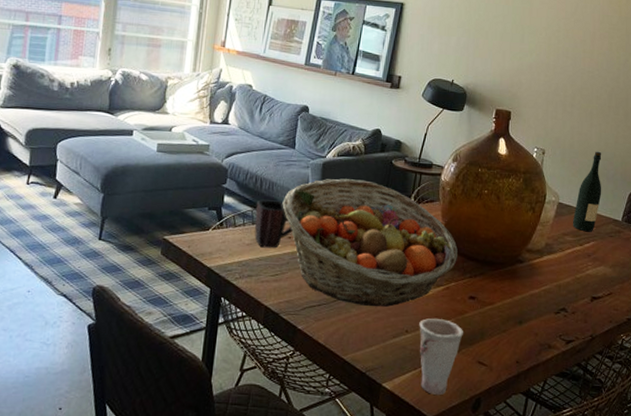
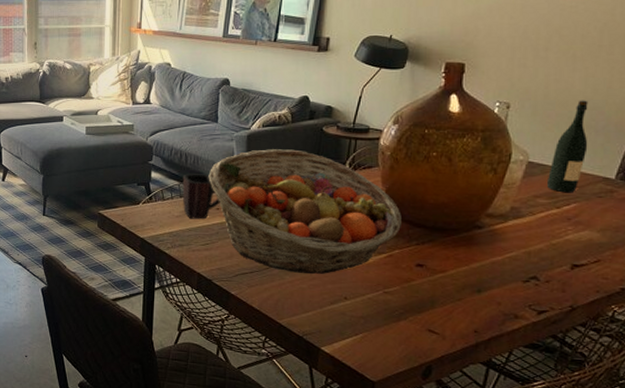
cup: present [419,319,463,396] -> none [359,286,410,362]

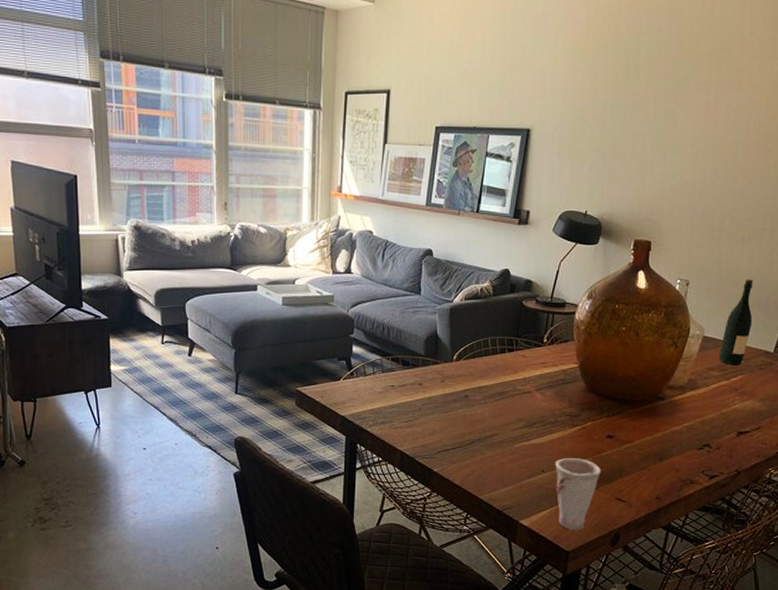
mug: present [182,174,220,220] -> none [384,348,423,395]
fruit basket: present [208,149,401,275] -> none [411,323,594,449]
cup: none [359,286,410,362] -> present [555,458,601,531]

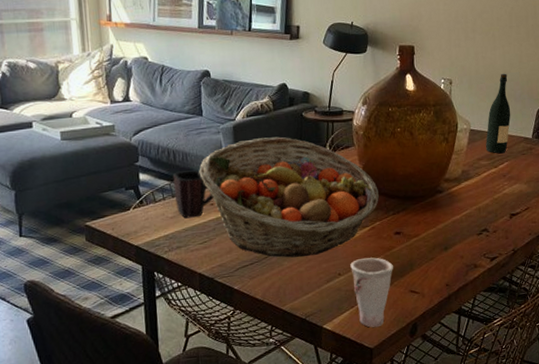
mug: none [384,348,423,395] -> present [172,170,214,219]
fruit basket: none [411,323,594,449] -> present [199,137,379,258]

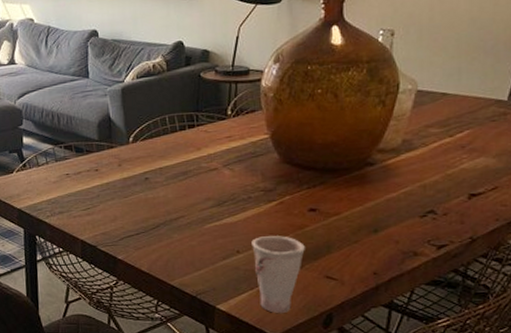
mug: present [172,170,214,219] -> none [56,134,99,184]
fruit basket: present [199,137,379,258] -> none [83,99,290,231]
wine bottle: present [485,73,511,154] -> none [437,20,478,120]

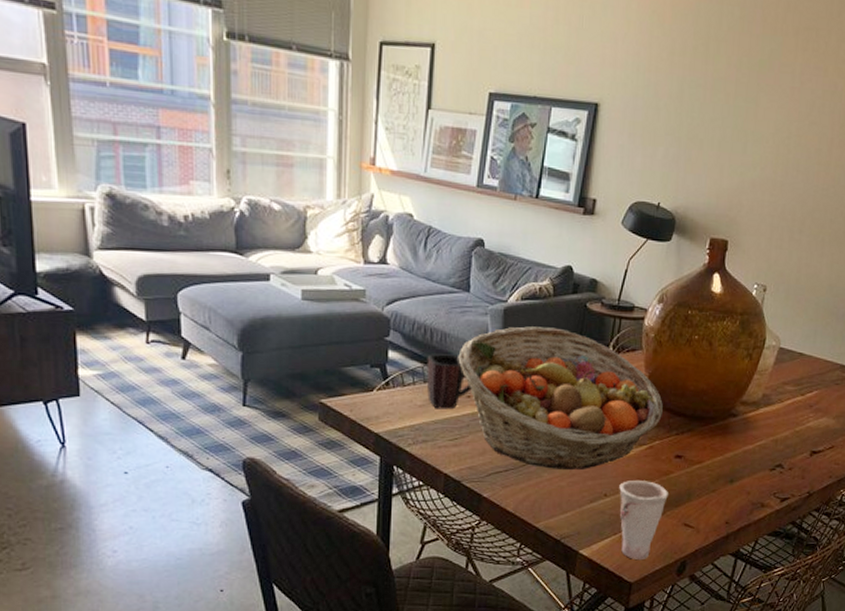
mug: none [56,134,99,184] -> present [426,354,472,410]
fruit basket: none [83,99,290,231] -> present [458,326,663,471]

